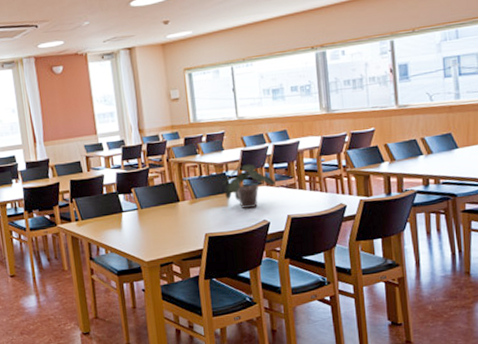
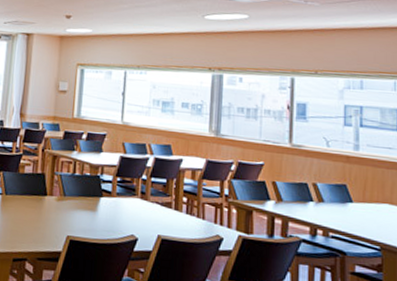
potted plant: present [221,164,276,209] -> none [94,171,151,219]

